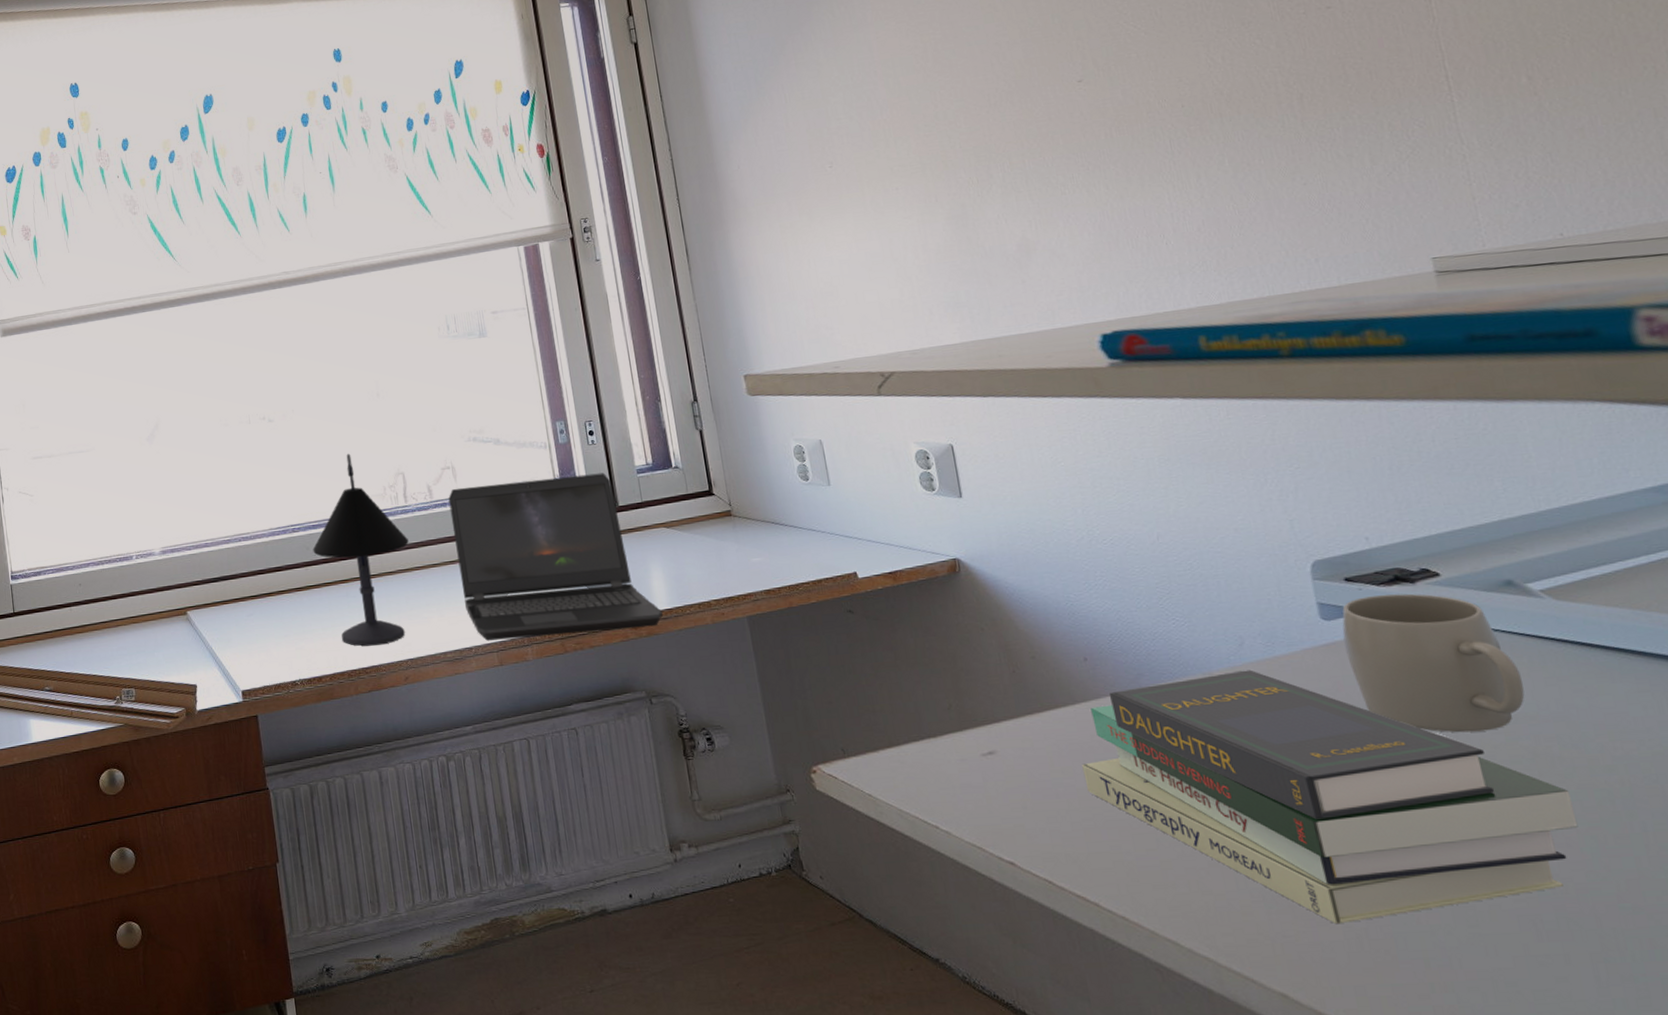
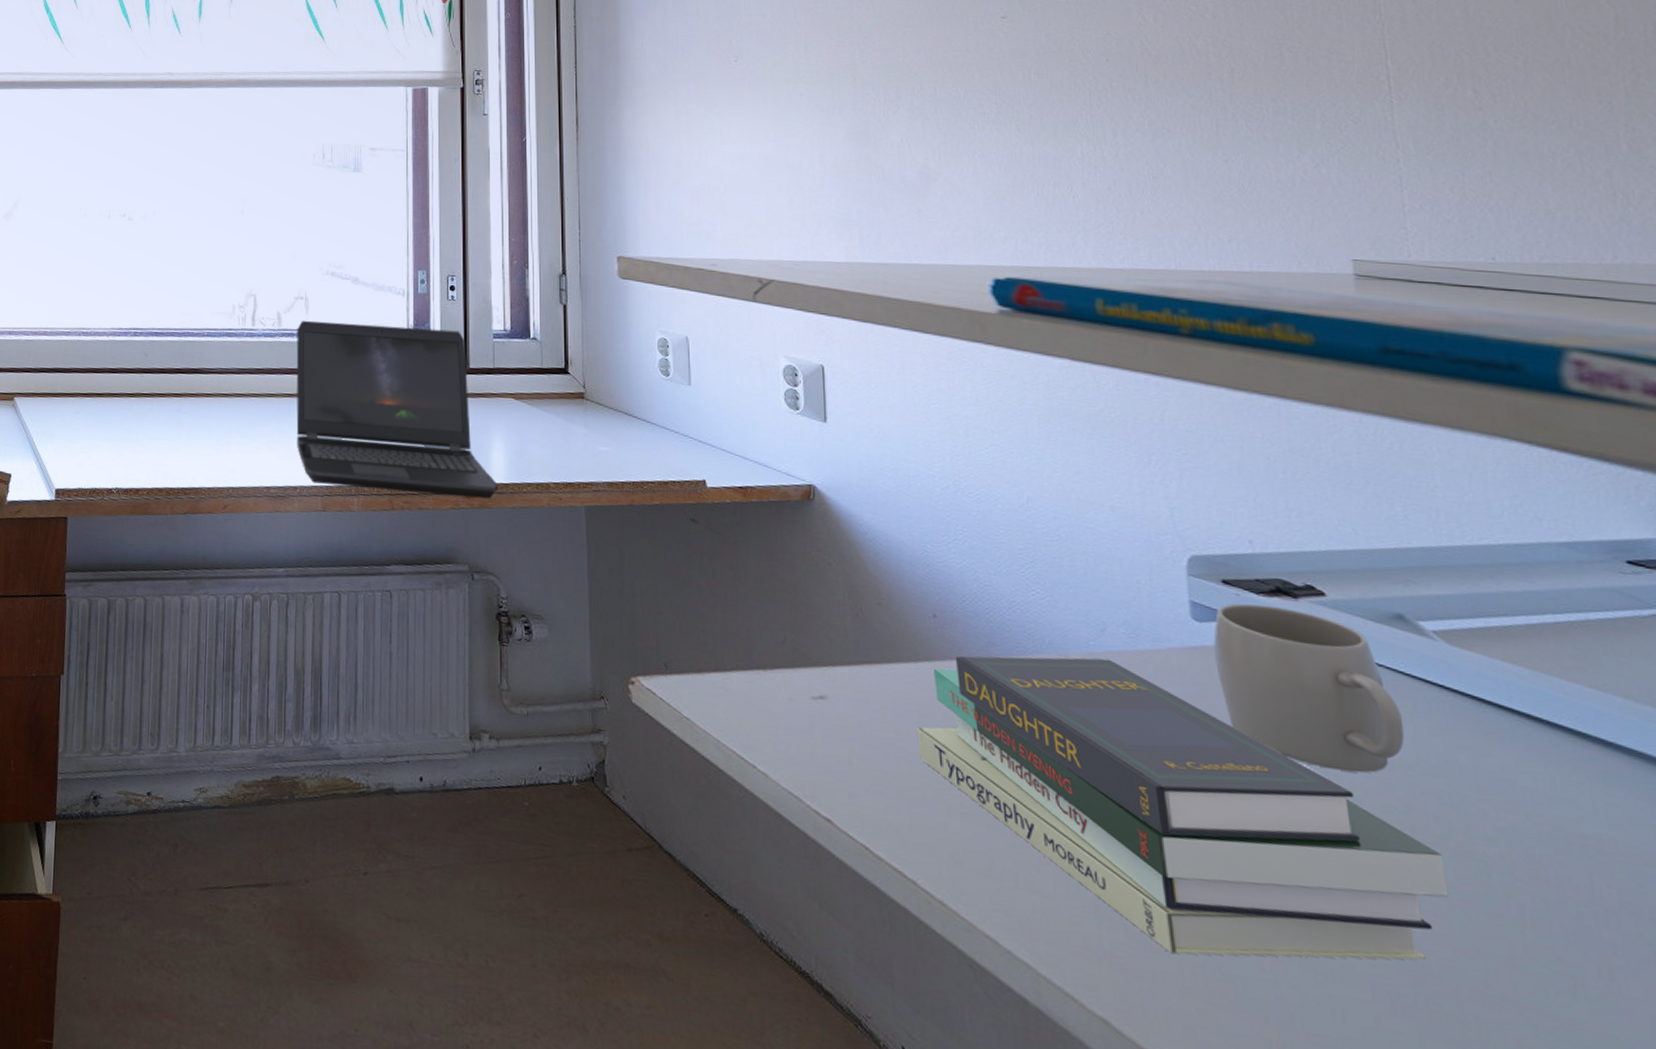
desk lamp: present [313,453,409,646] -> none [151,266,250,467]

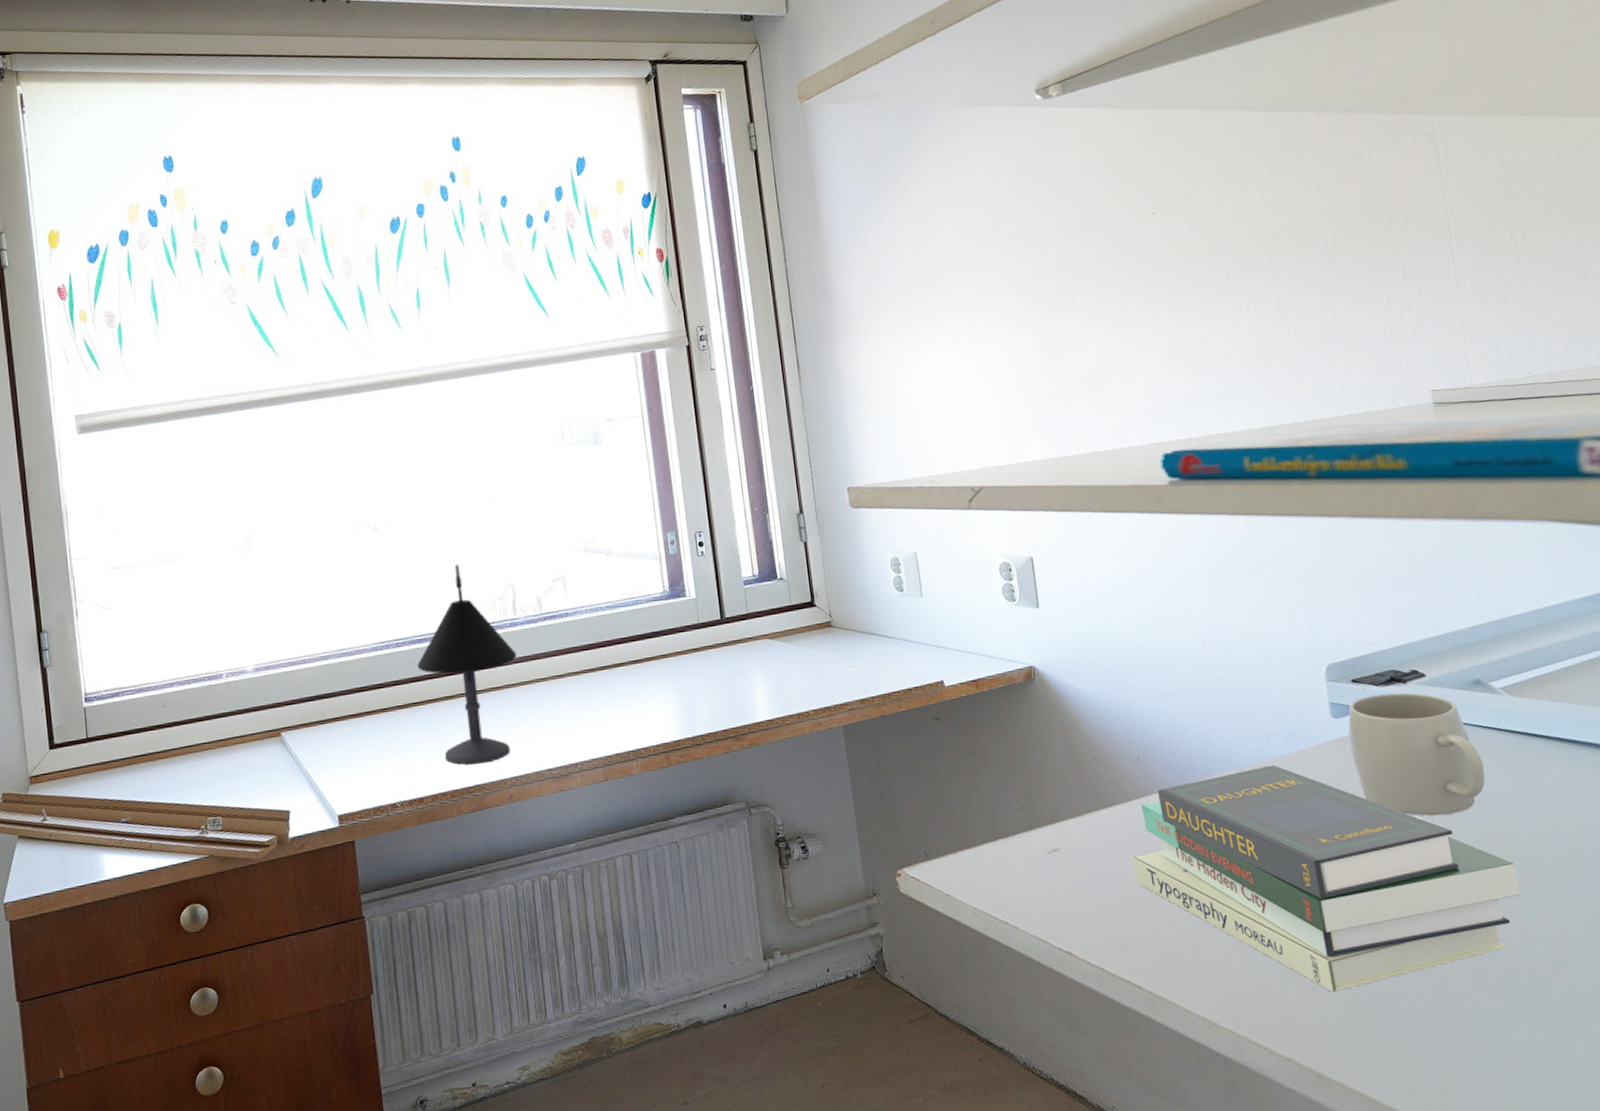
desk lamp: none [151,266,250,467] -> present [417,564,517,765]
laptop computer: present [296,320,499,499] -> none [558,584,765,756]

